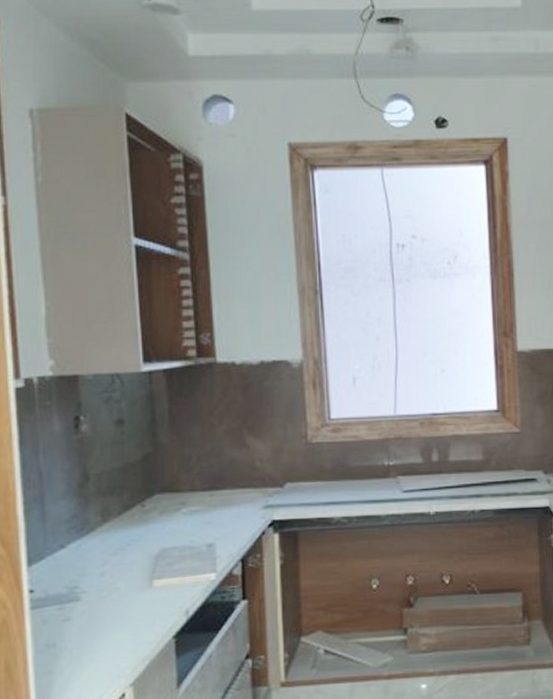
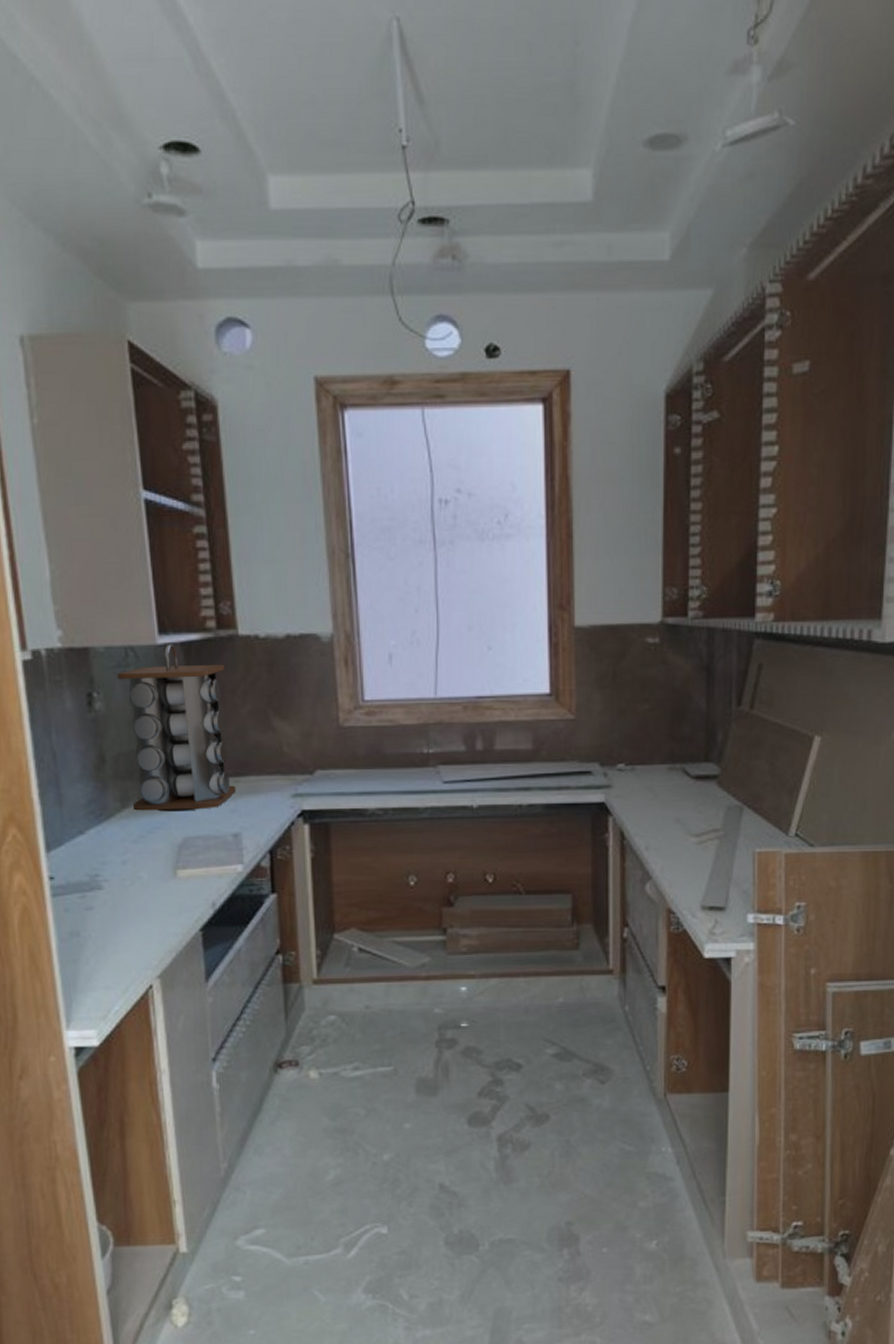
spice rack: none [104,370,212,525] -> present [117,643,237,812]

